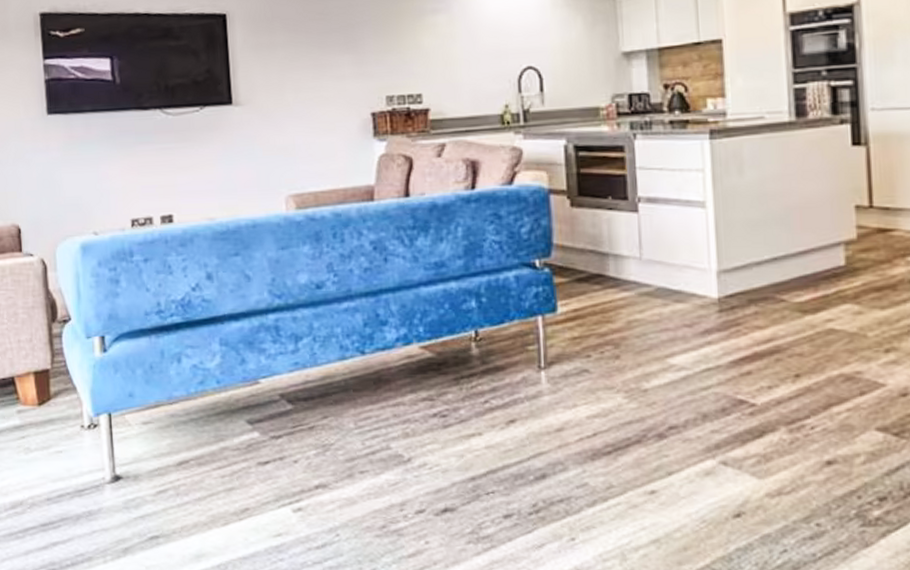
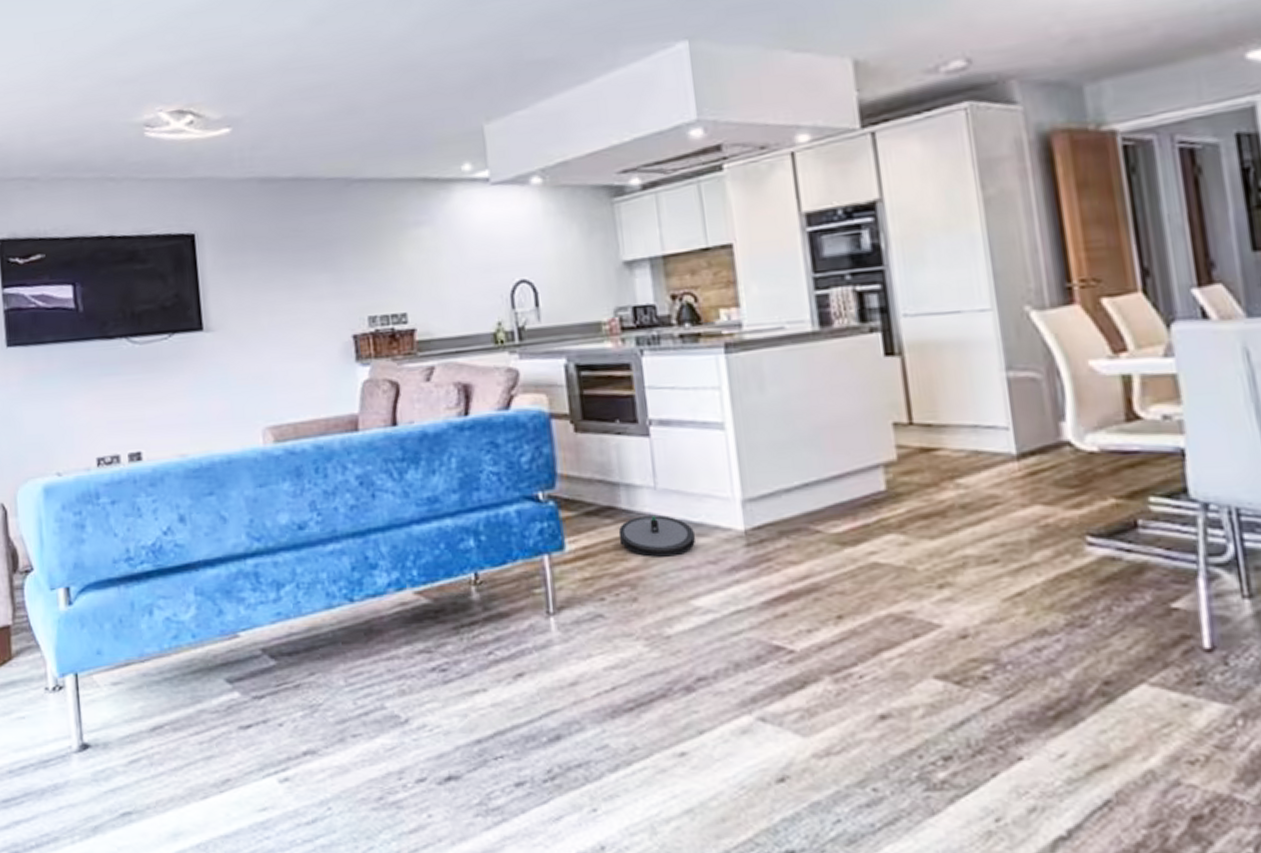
robot vacuum: none [605,283,675,320] -> present [618,515,696,557]

